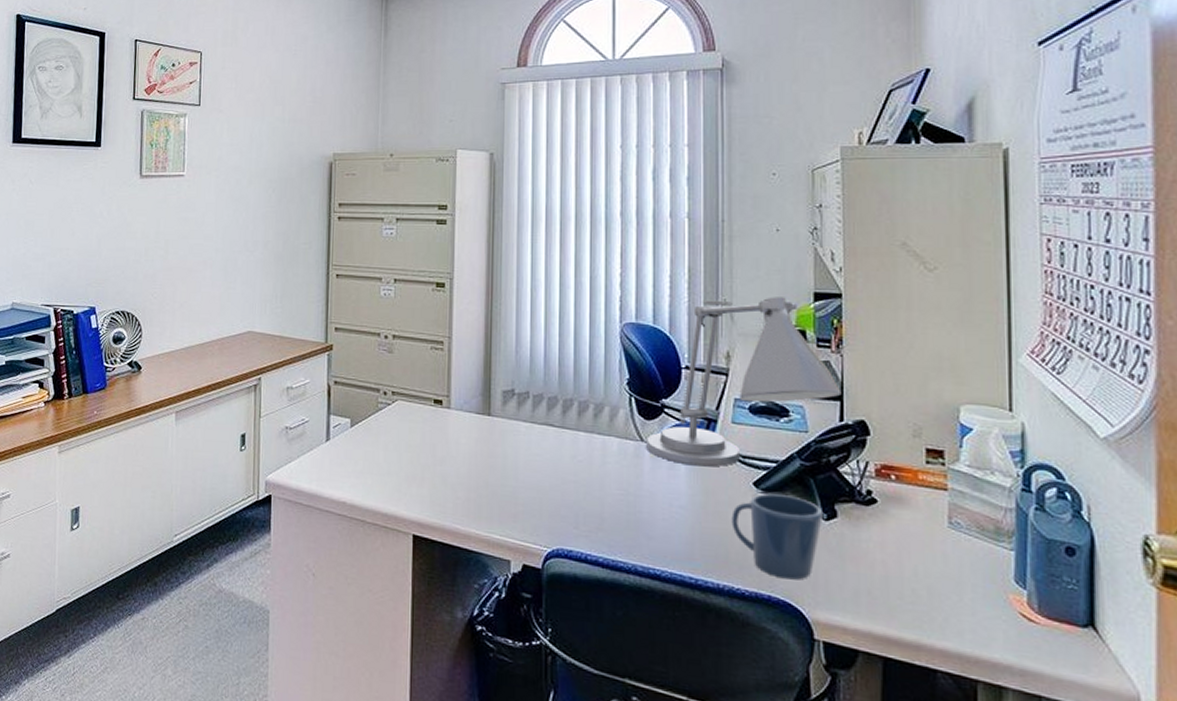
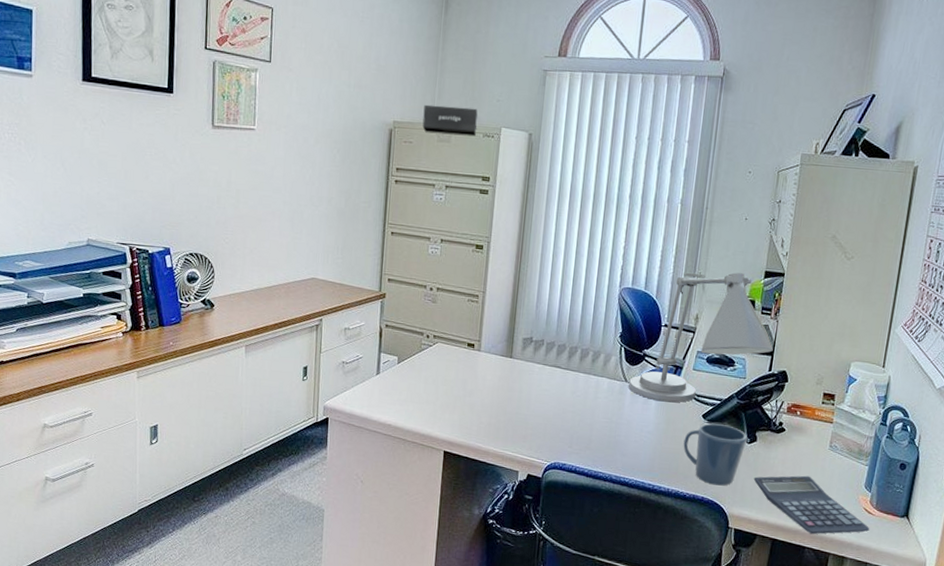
box: none [366,131,429,163] -> present [422,104,478,137]
calculator: none [841,565,1036,652] -> present [753,475,870,535]

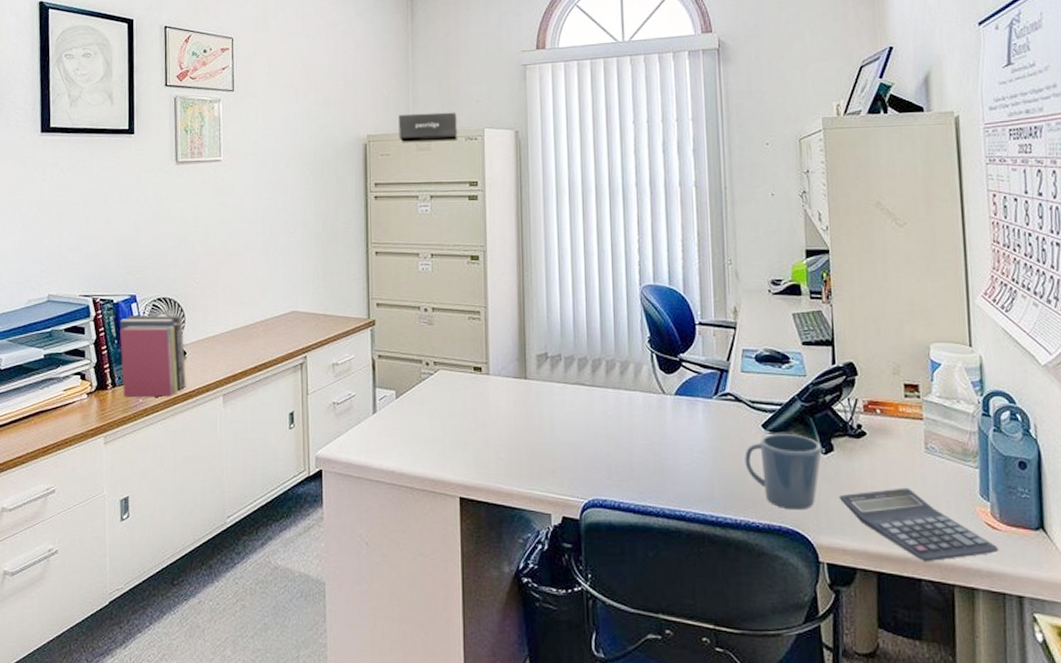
books: none [153,266,213,343] -> present [119,315,186,397]
desk lamp: present [629,272,773,403] -> none [668,255,833,413]

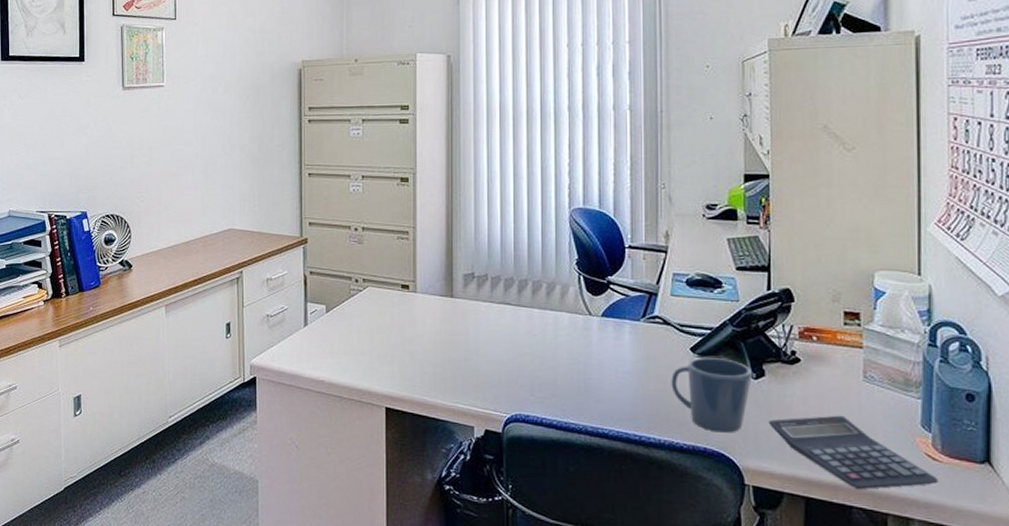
books: present [119,315,186,397] -> none [72,230,132,306]
box: present [398,112,458,143] -> none [332,37,391,68]

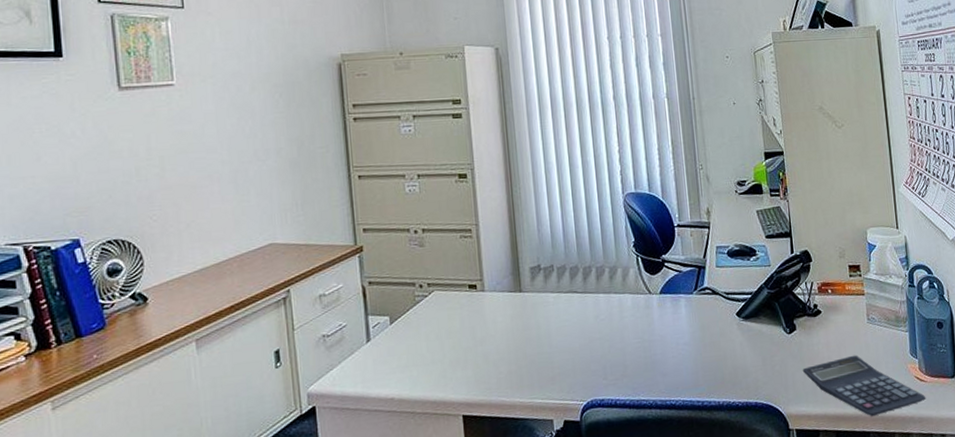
mug: present [671,358,753,433] -> none [723,319,787,387]

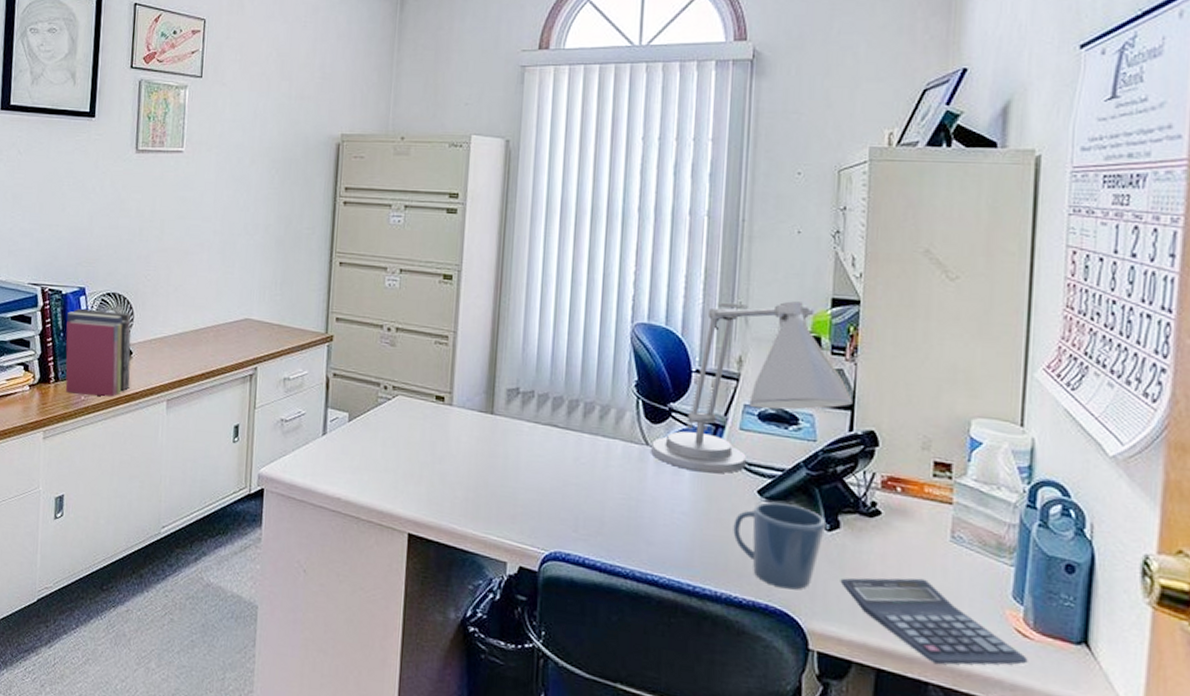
books: none [60,257,150,355] -> present [65,308,132,397]
desk lamp: none [653,158,791,308] -> present [651,301,853,474]
mug: none [723,319,787,387] -> present [733,502,827,590]

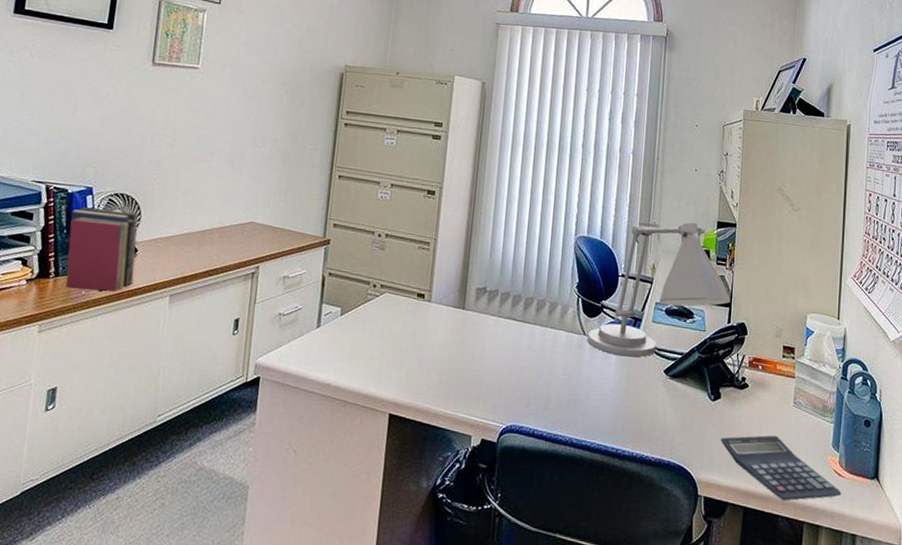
mug: present [733,502,827,590] -> none [646,379,712,448]

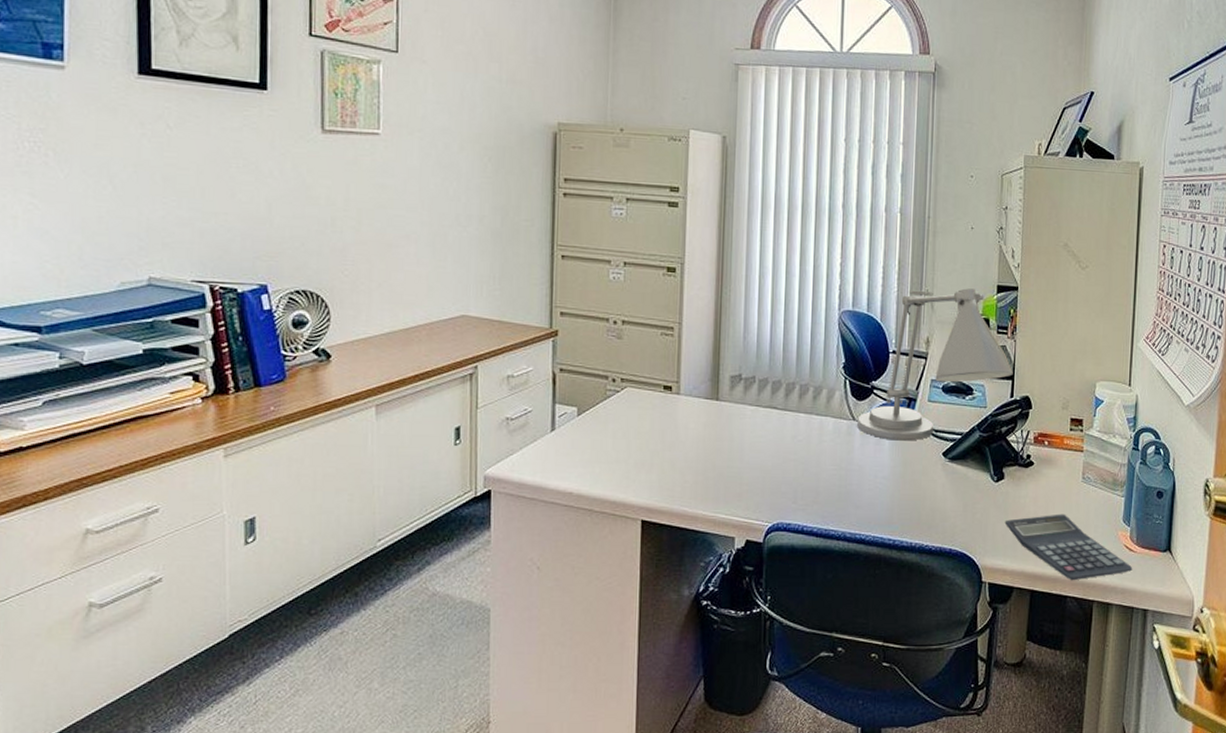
books: present [65,206,139,292] -> none [245,308,330,405]

